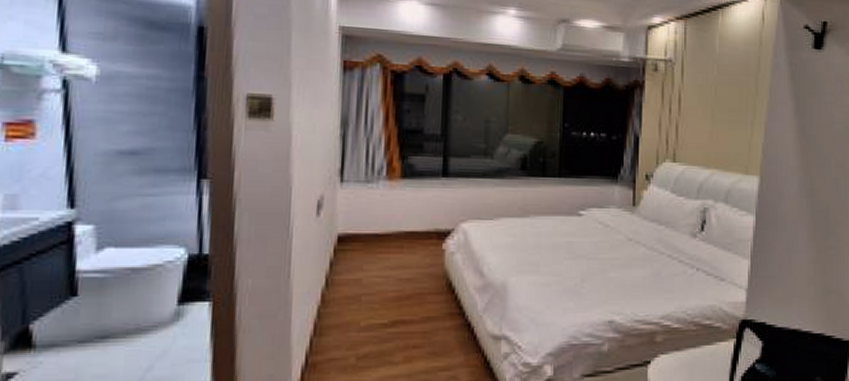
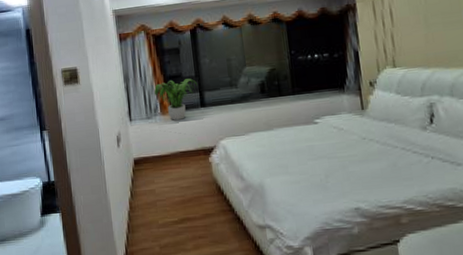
potted plant: none [381,136,442,189] -> present [153,78,197,121]

